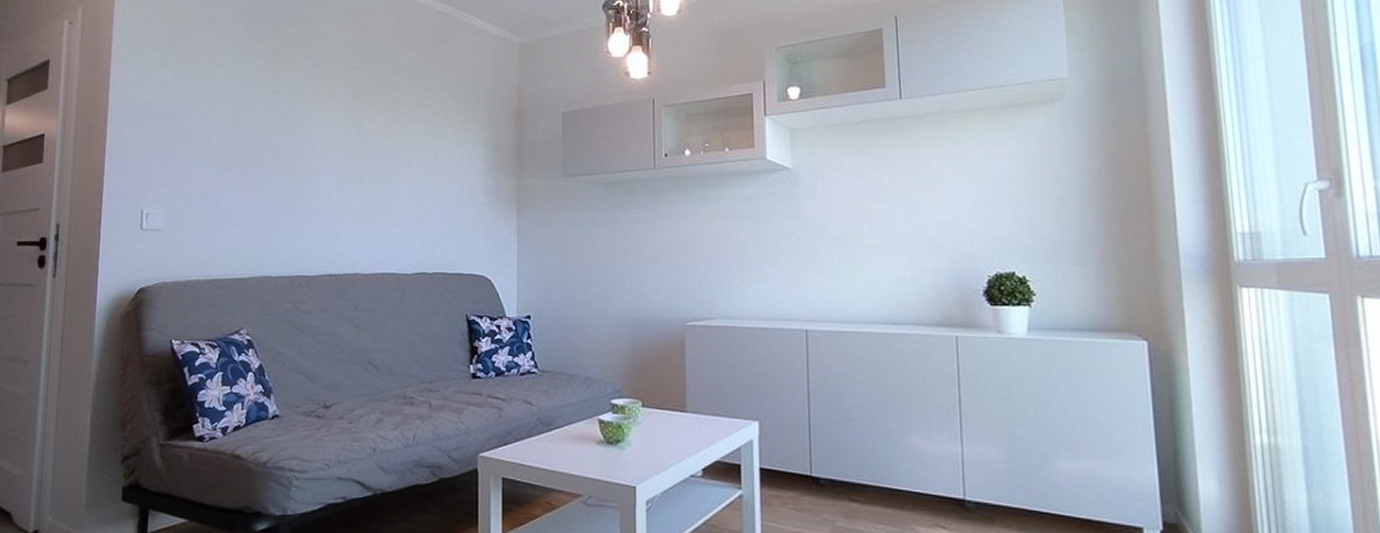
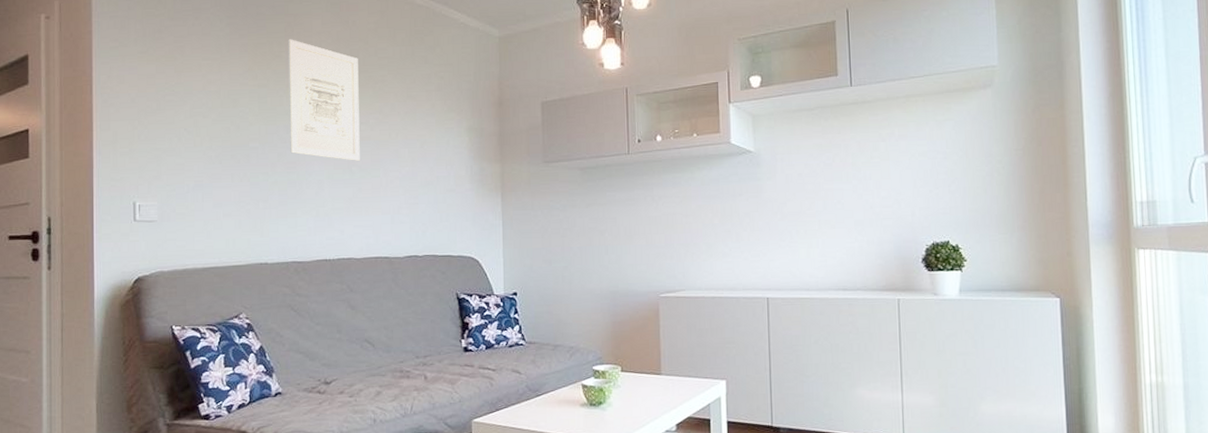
wall art: none [300,45,374,171] -> present [288,39,360,161]

